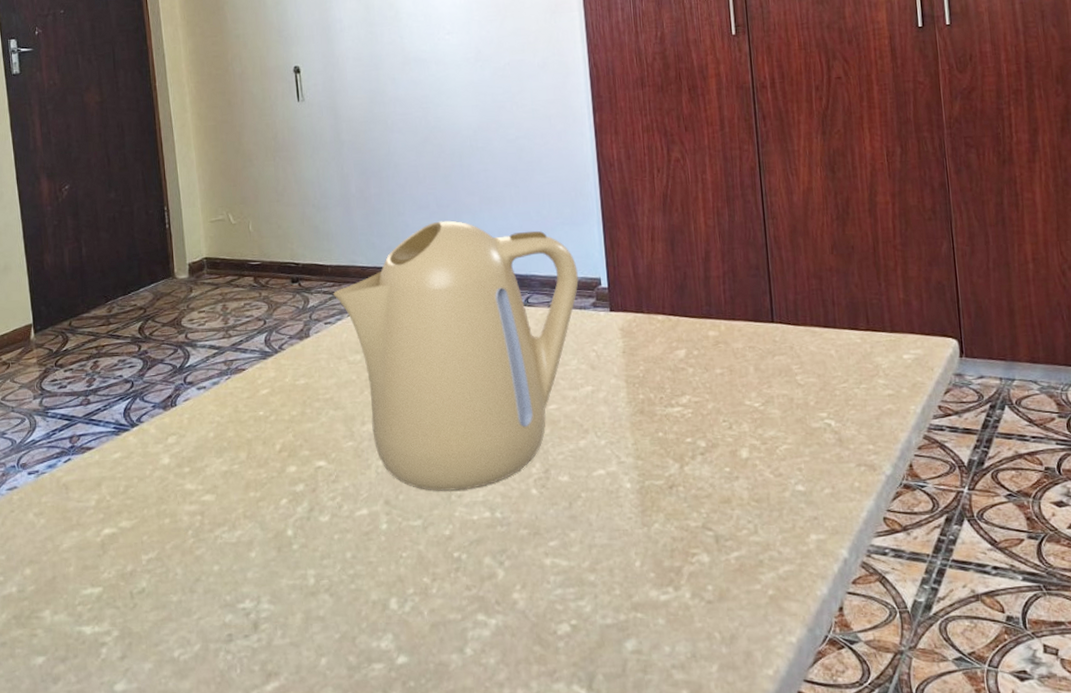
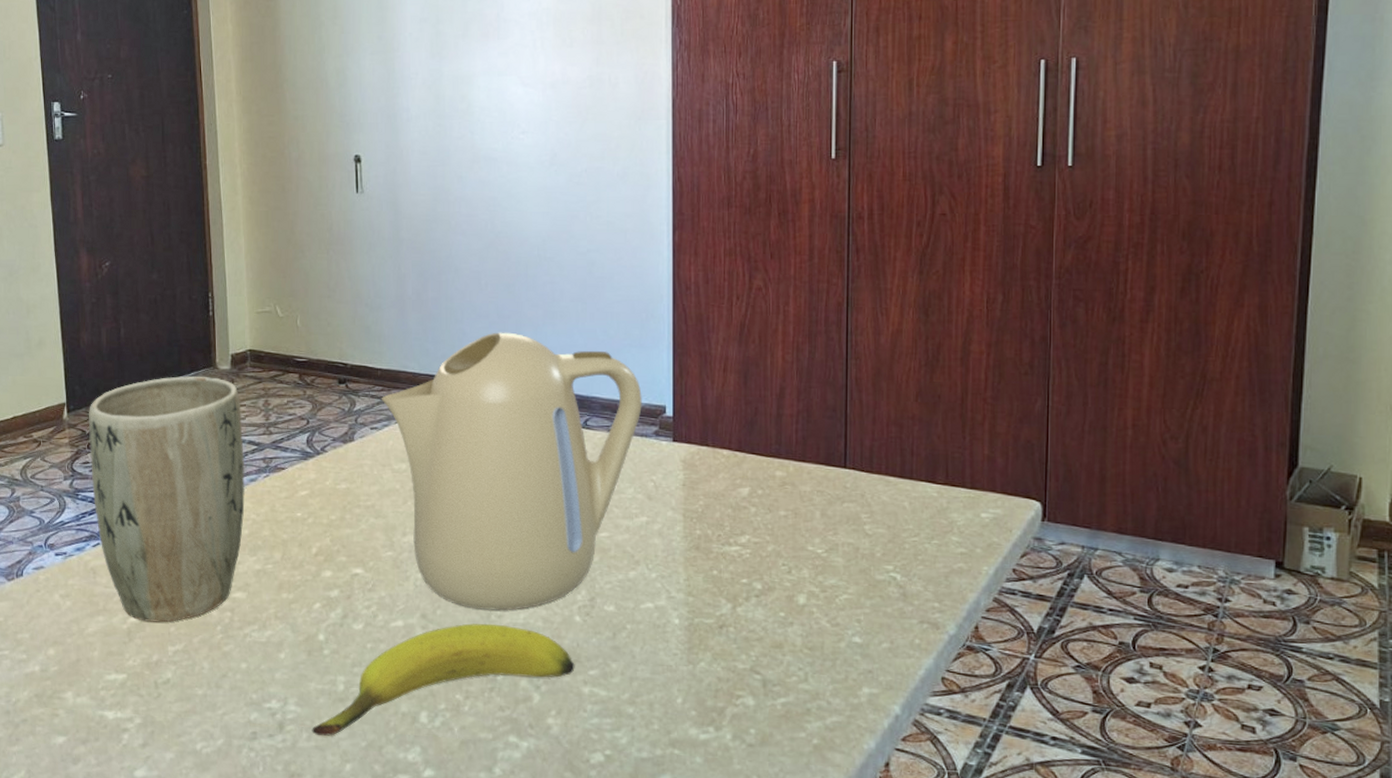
plant pot: none [54,286,209,533] -> present [88,376,245,623]
banana: none [286,504,536,631] -> present [312,623,575,736]

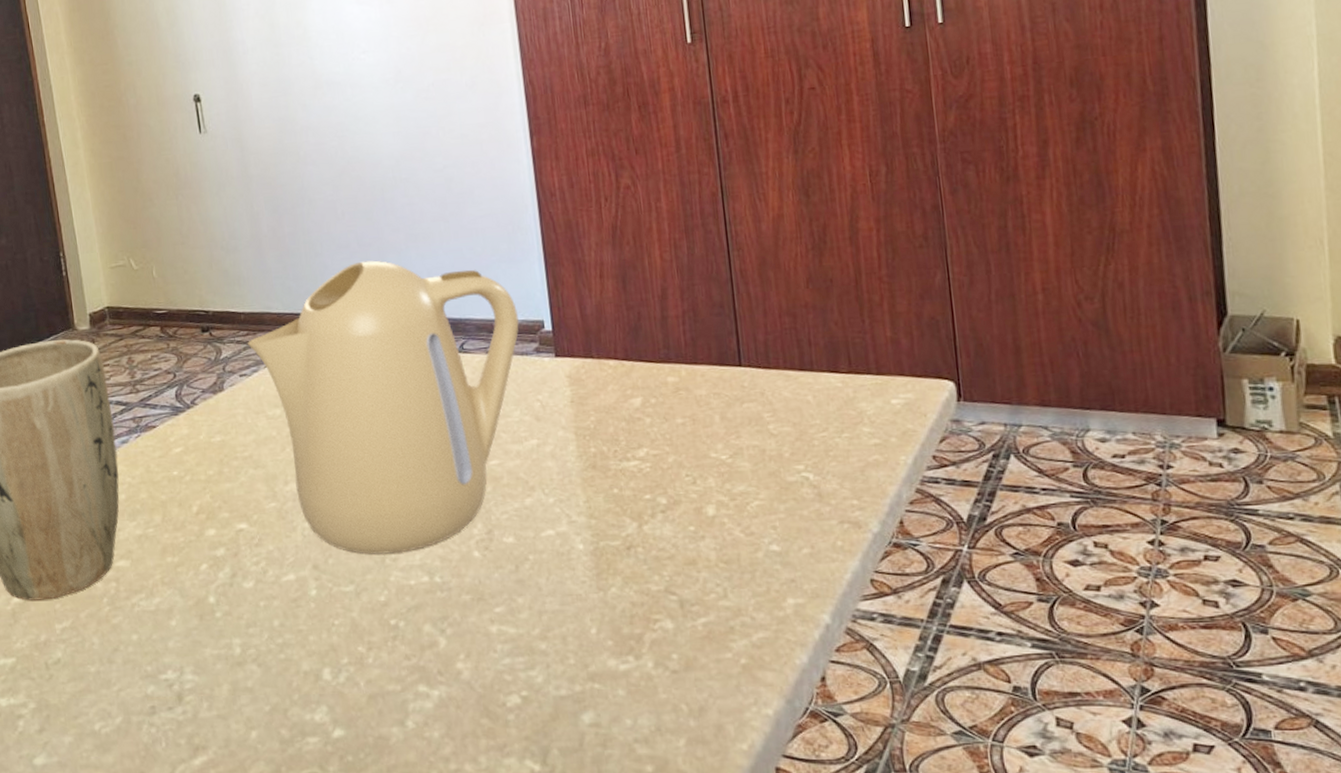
banana: present [312,623,575,736] -> none [212,567,480,703]

